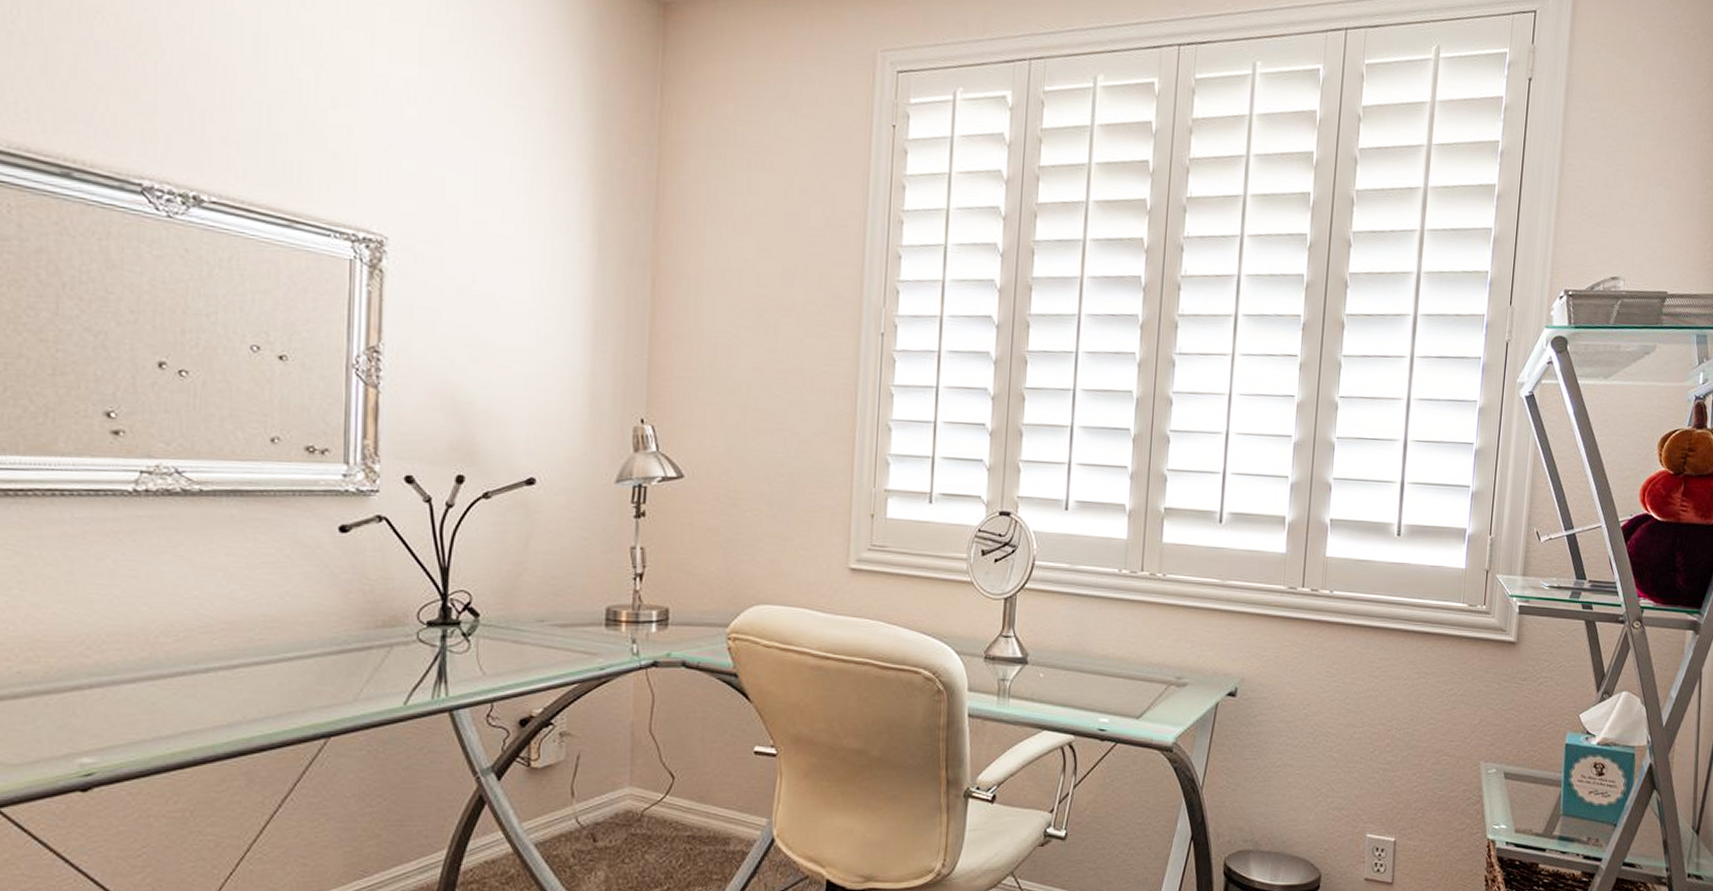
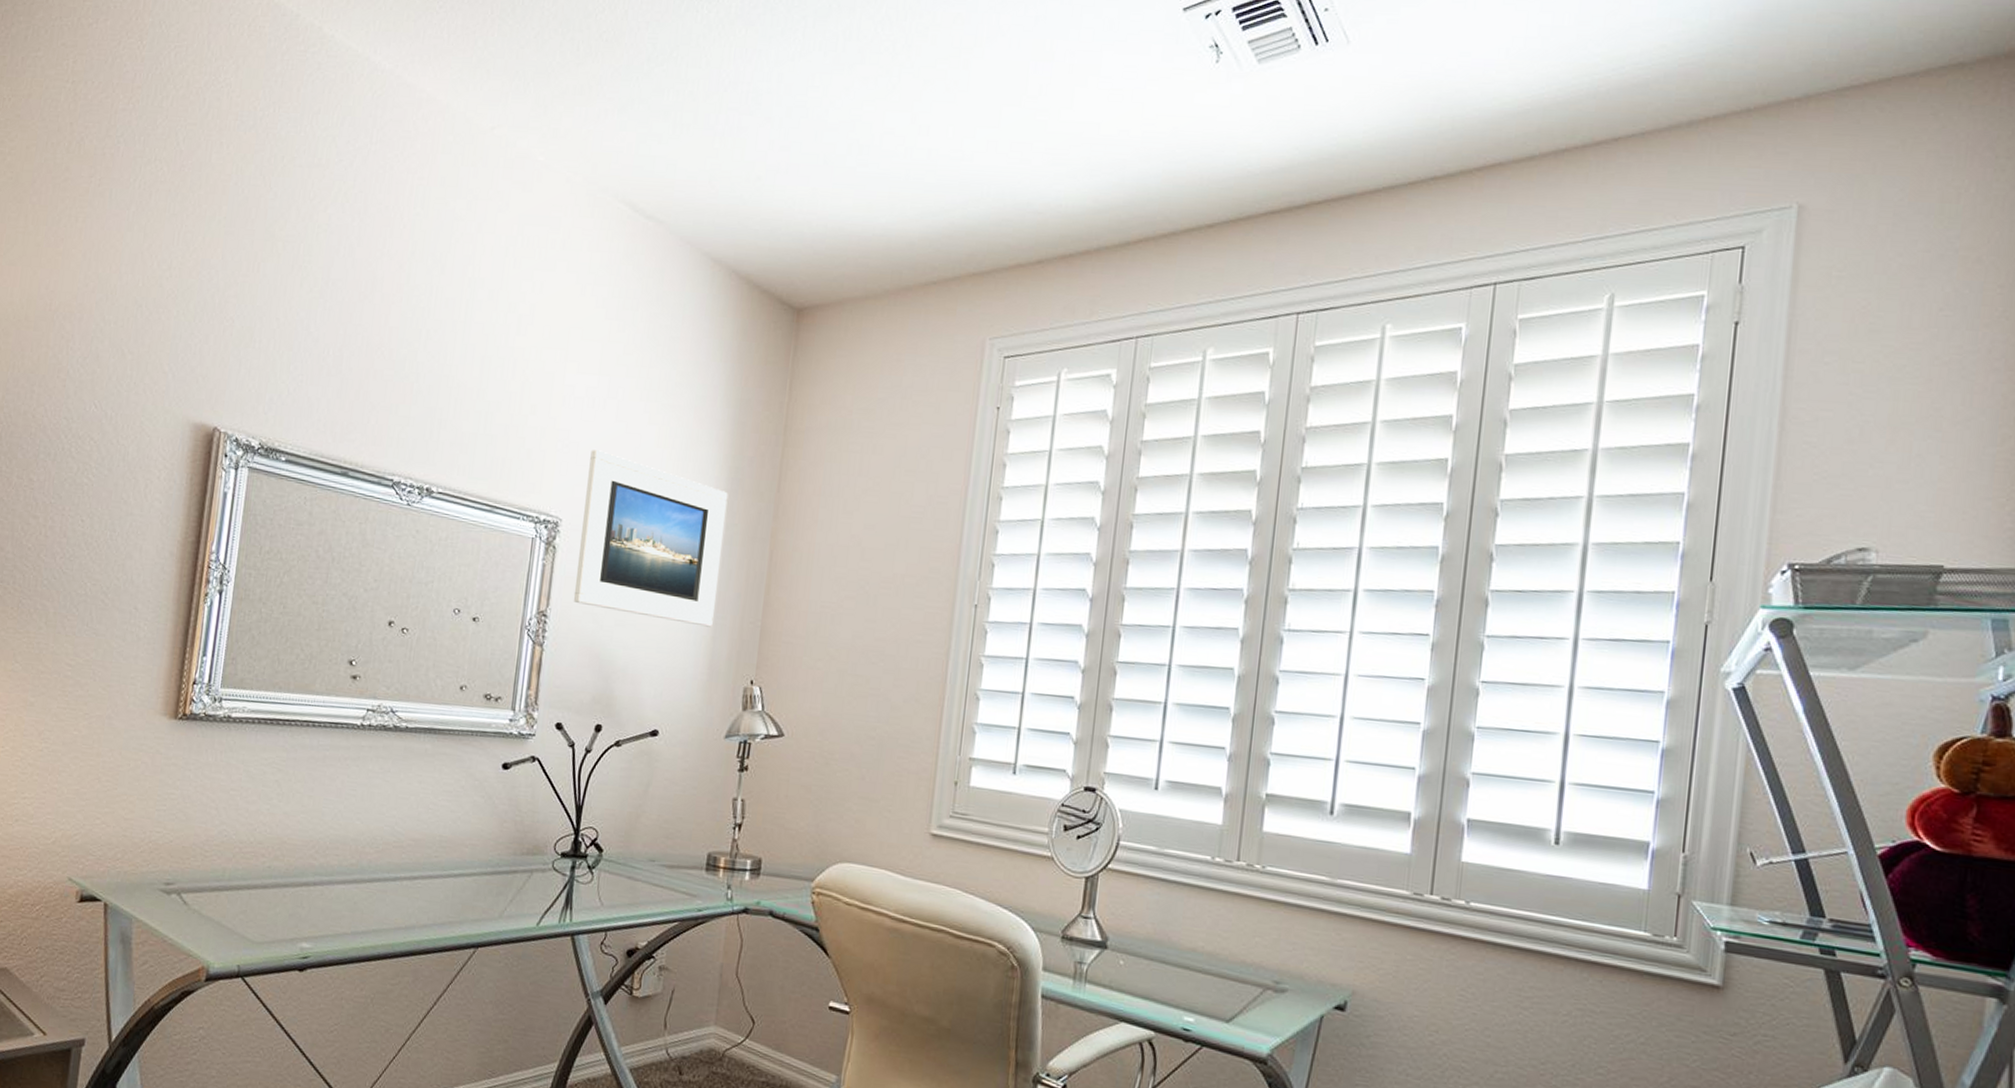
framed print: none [412,155,597,362] -> present [573,450,728,627]

